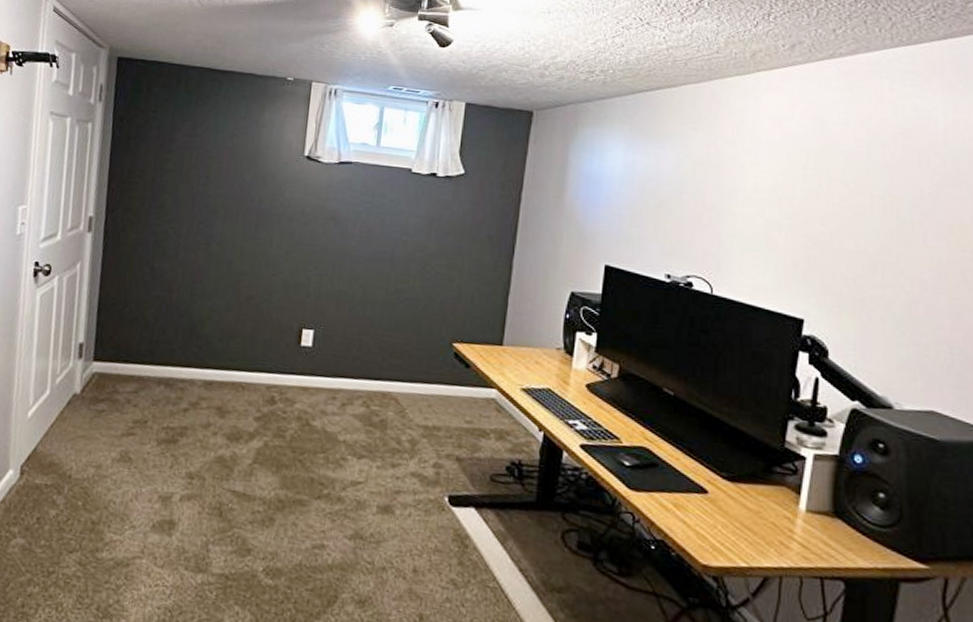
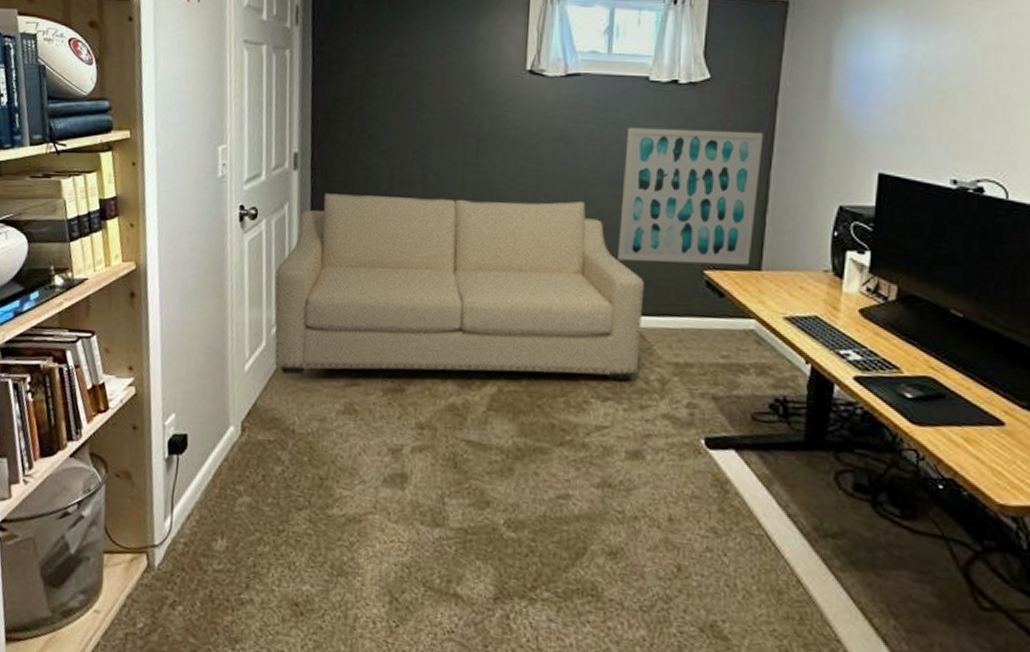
sofa: none [56,255,401,441] -> present [274,193,645,381]
wall art: none [377,212,509,340] -> present [618,127,764,265]

